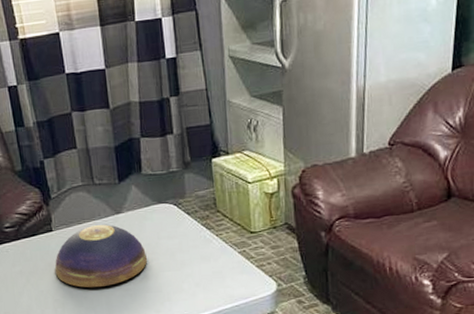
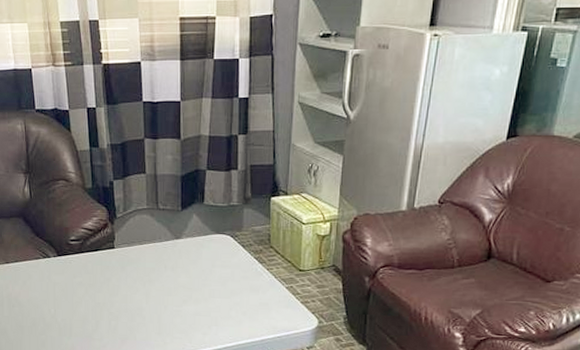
decorative bowl: present [55,224,148,288] -> none [113,247,201,306]

